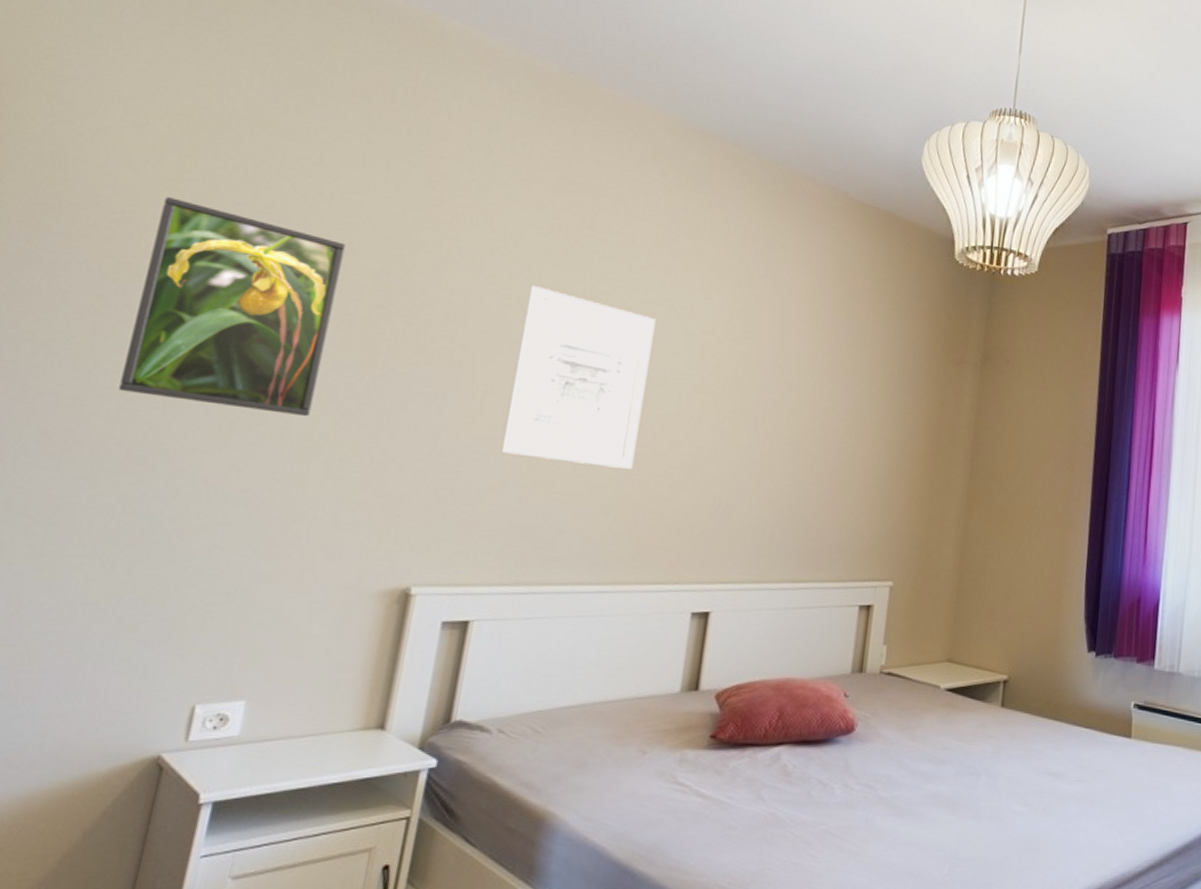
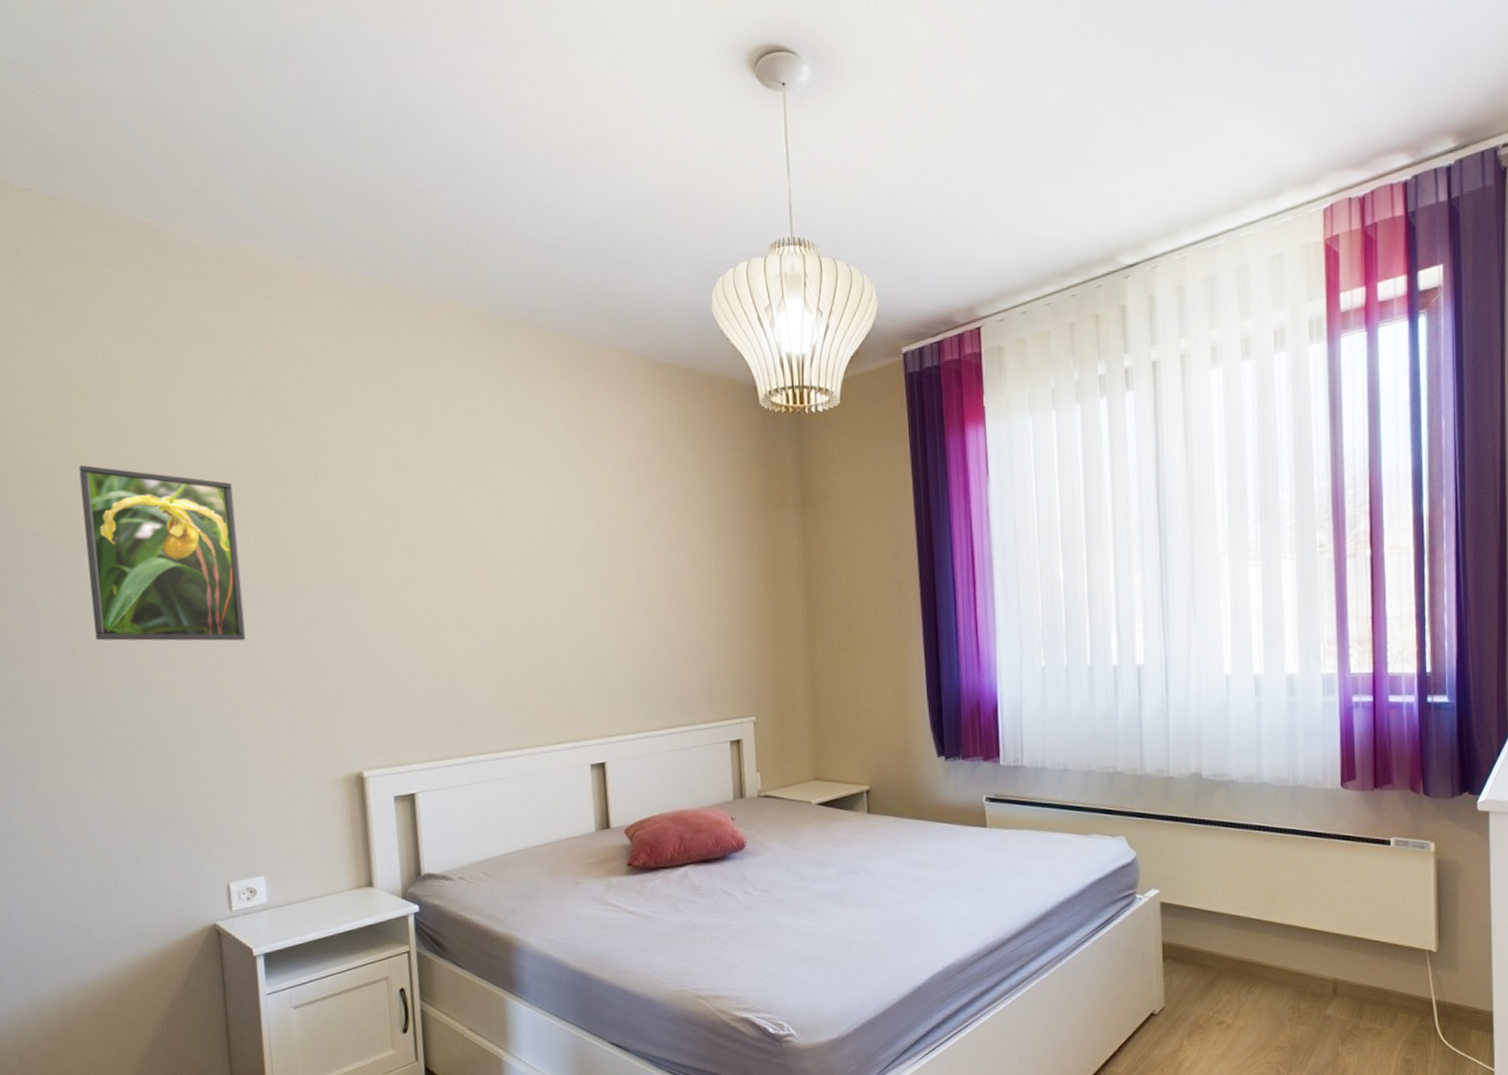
wall art: present [500,285,656,469] -> none [392,494,515,650]

